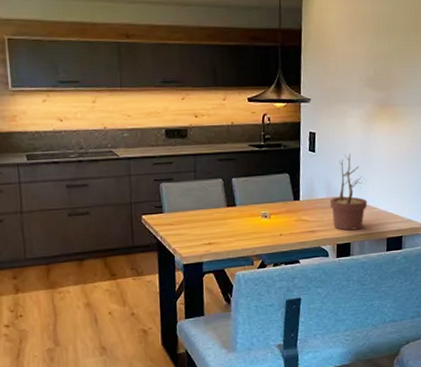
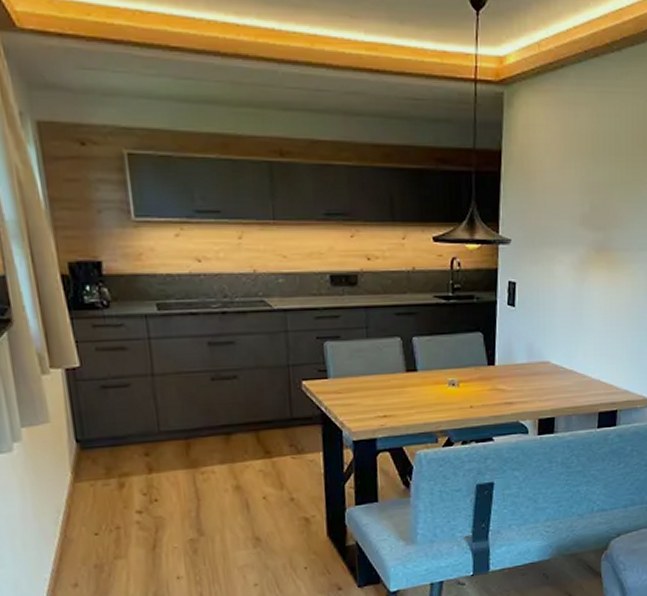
potted plant: present [329,153,368,231] -> none [531,308,577,403]

